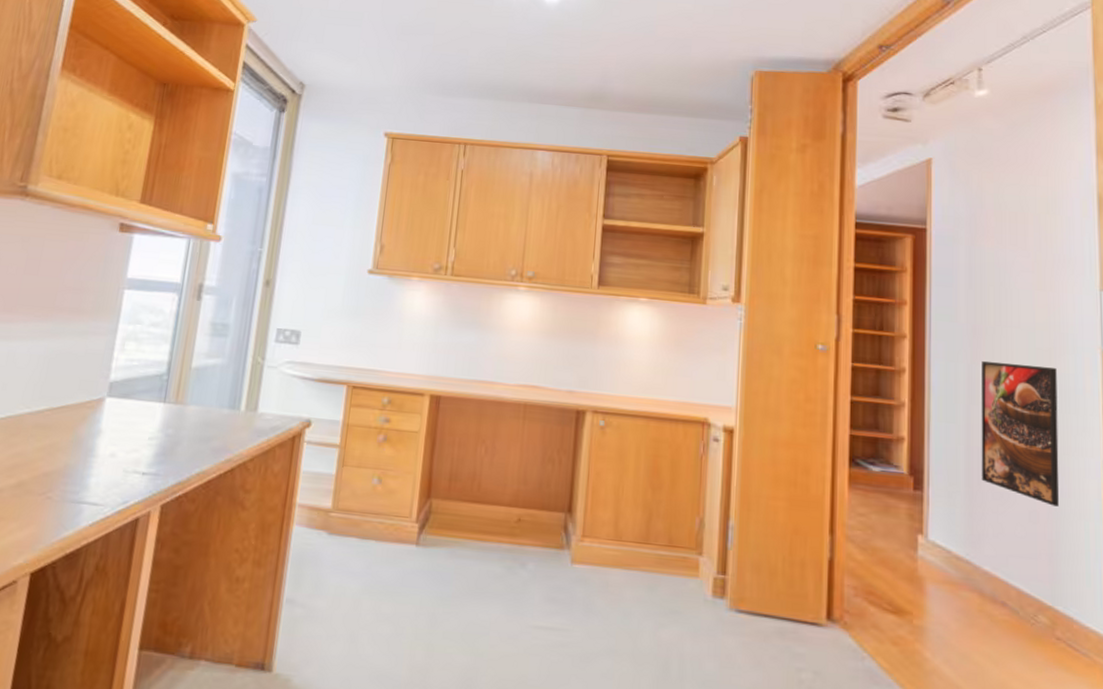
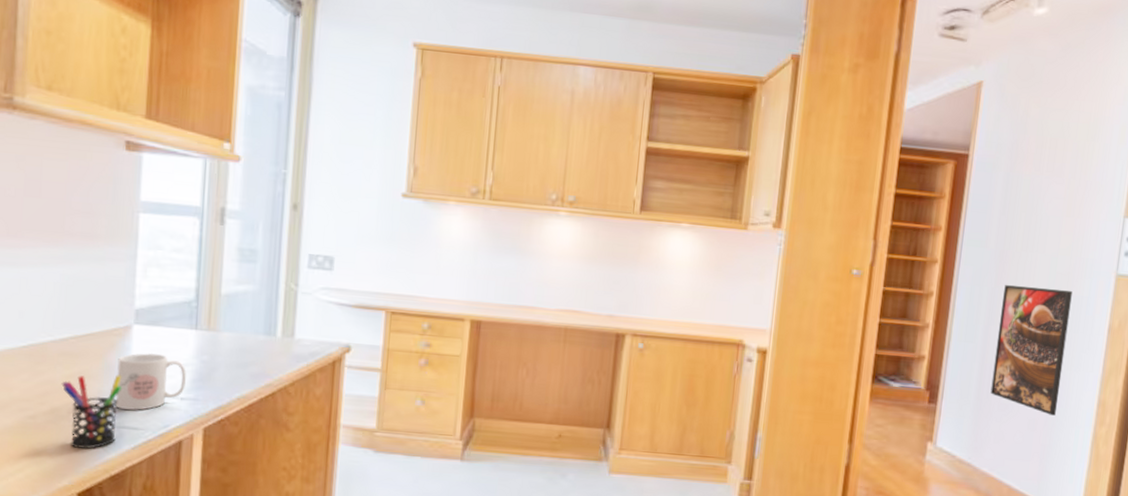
pen holder: none [31,448,89,525] -> present [61,375,122,449]
mug: none [79,425,151,485] -> present [115,352,186,410]

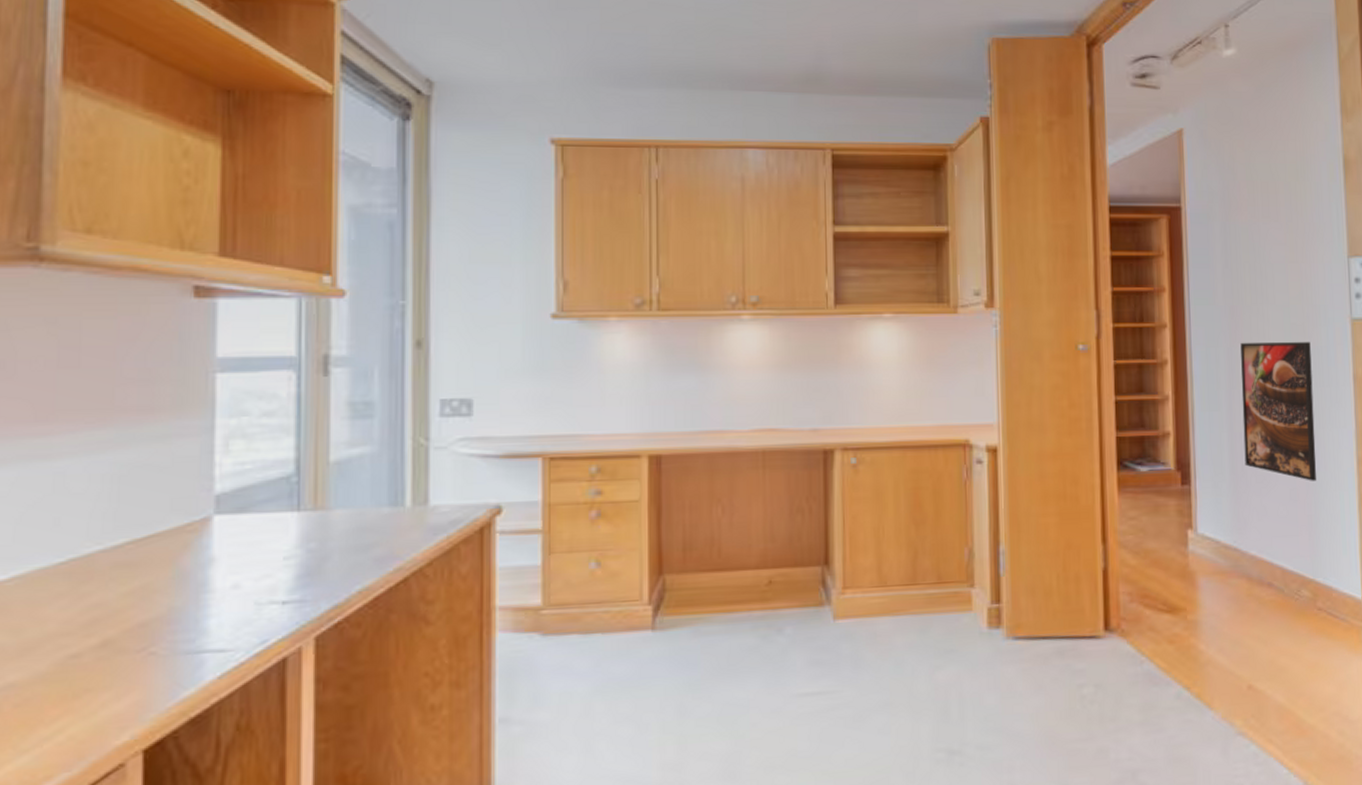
pen holder: present [61,375,122,449] -> none [116,583,201,690]
mug: present [115,352,186,410] -> none [192,548,288,628]

